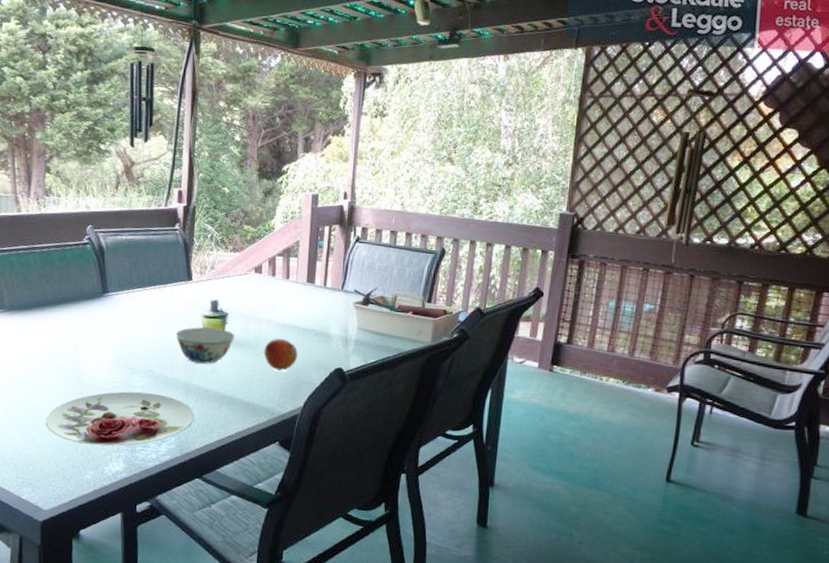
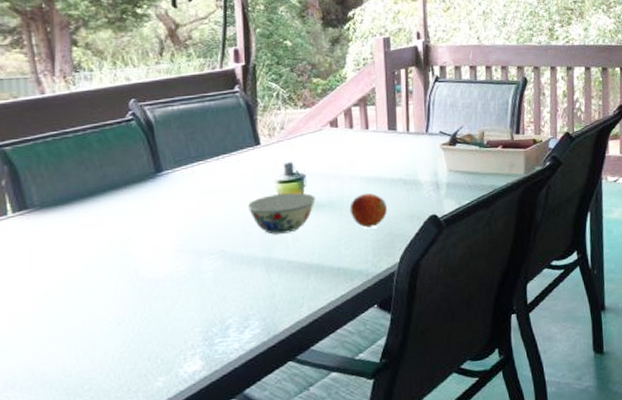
plate: present [45,391,195,446] -> none [99,275,280,348]

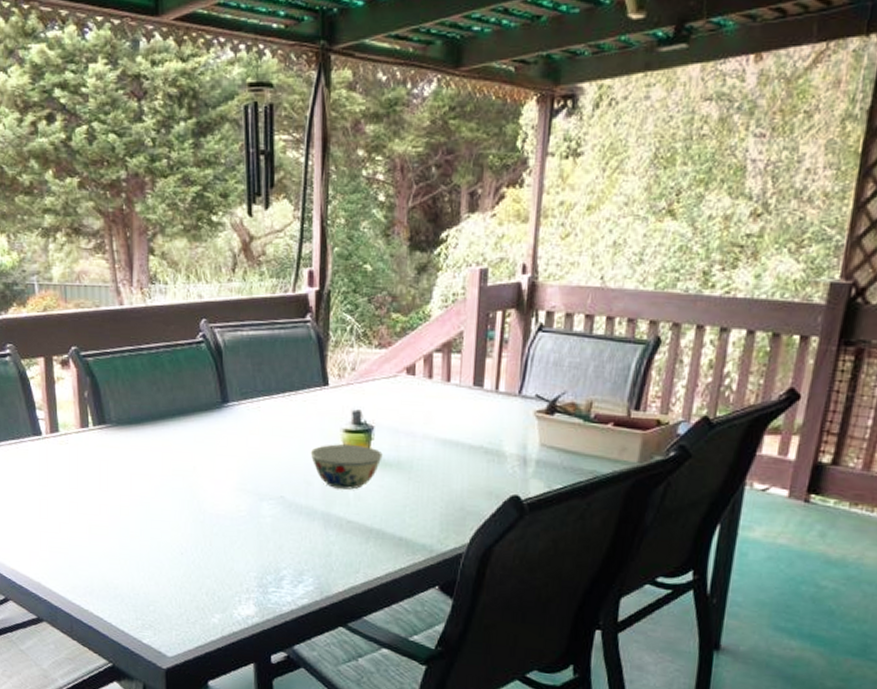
fruit: present [349,193,387,228] -> none [419,457,462,499]

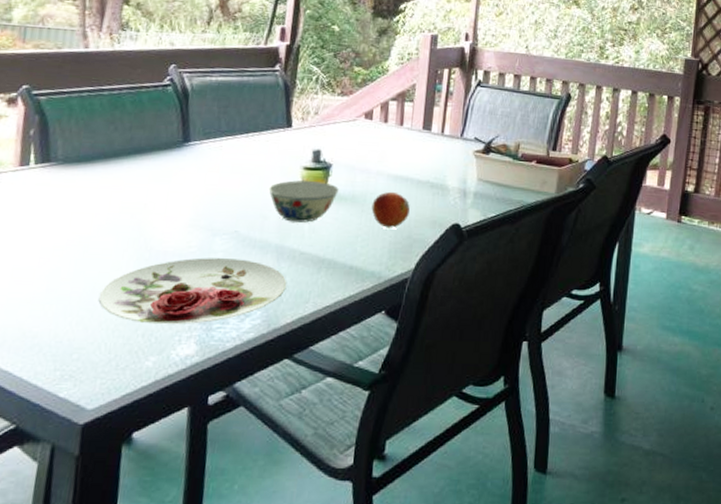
plate: none [164,522,336,587] -> present [98,257,287,325]
fruit: none [419,457,462,499] -> present [371,191,410,228]

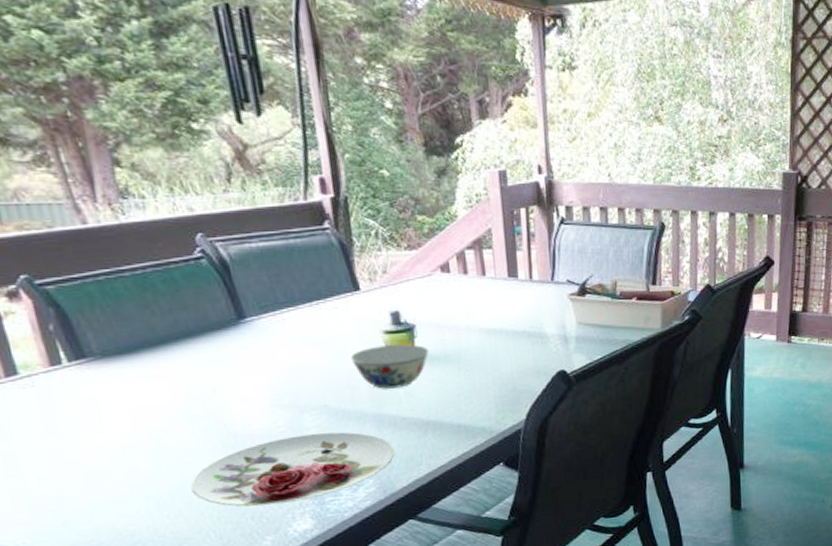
fruit: present [371,191,410,228] -> none [468,345,510,383]

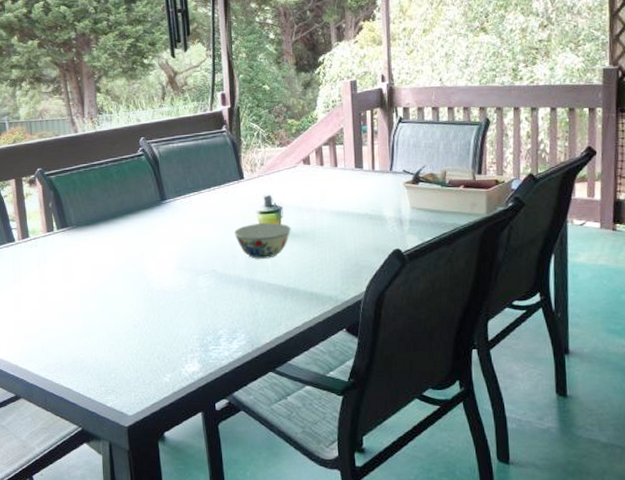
plate: present [191,432,395,507] -> none [121,293,262,349]

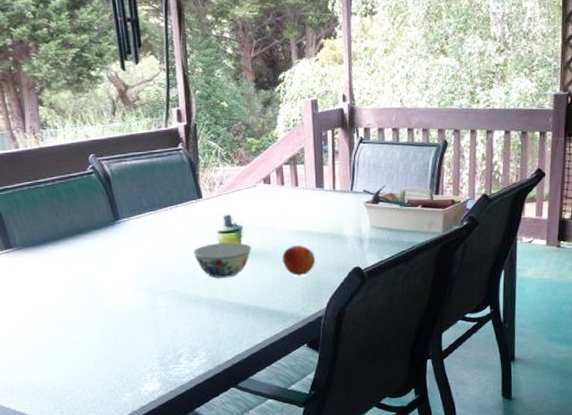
fruit: none [321,225,354,258] -> present [282,244,315,276]

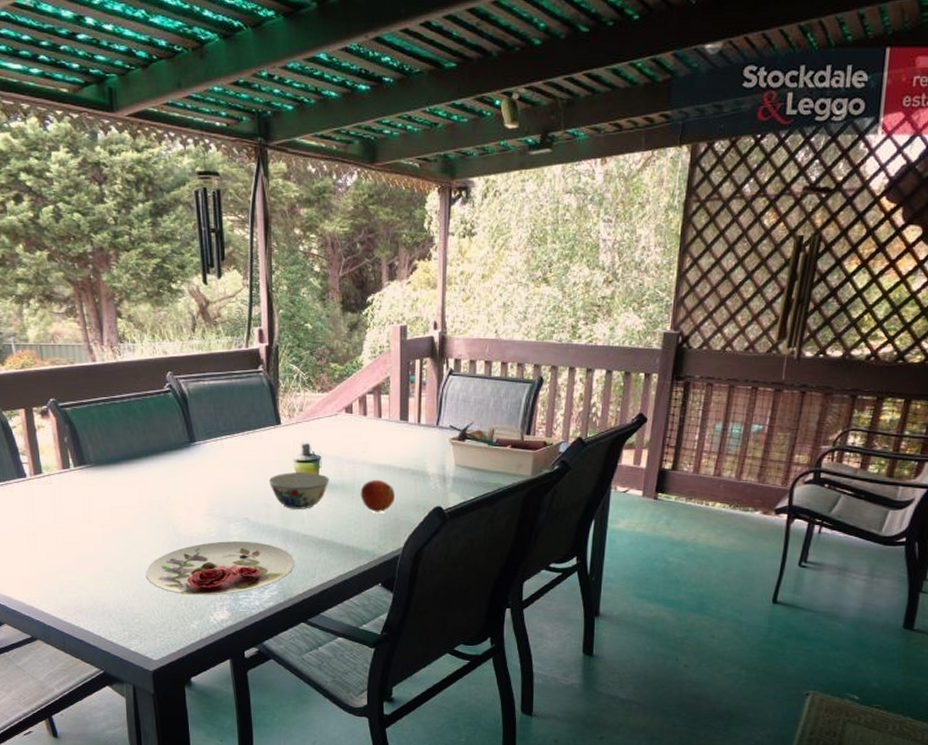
plate: none [75,312,223,369] -> present [145,541,295,596]

